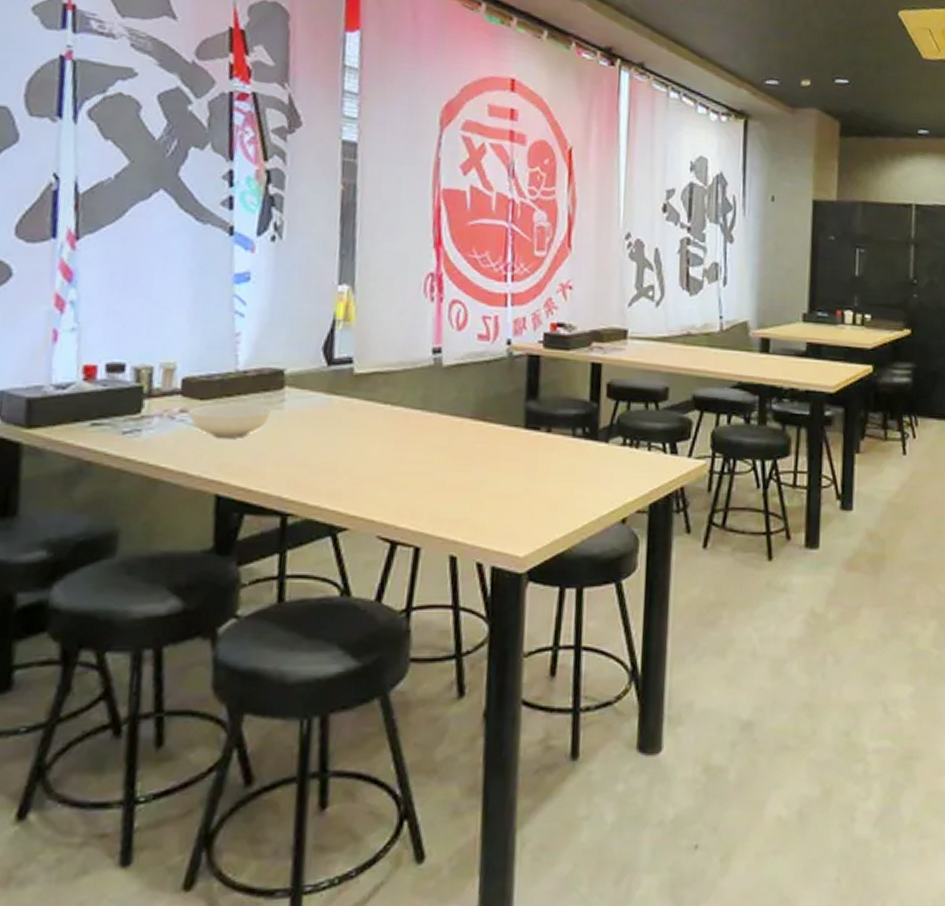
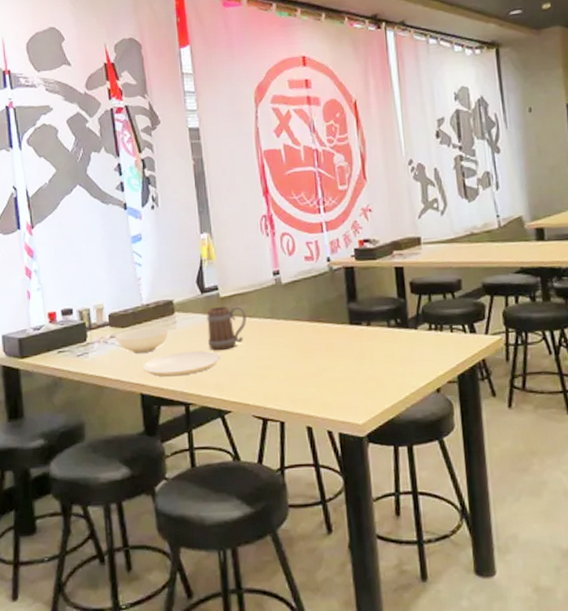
plate: none [224,442,344,475] -> present [142,350,221,377]
beer mug: none [327,385,389,445] -> present [207,306,248,350]

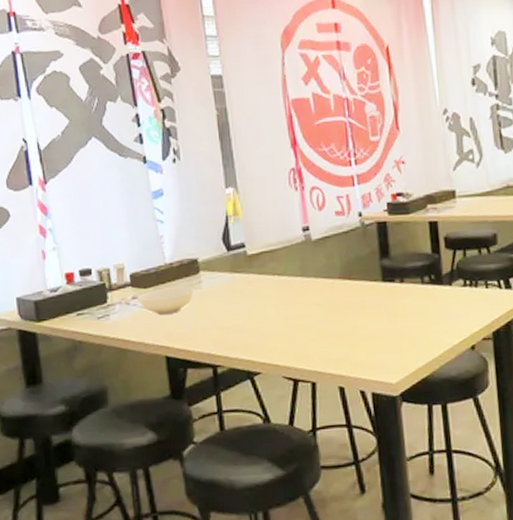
plate: present [142,350,221,377] -> none [167,311,250,339]
beer mug: present [207,306,248,350] -> none [233,264,276,310]

